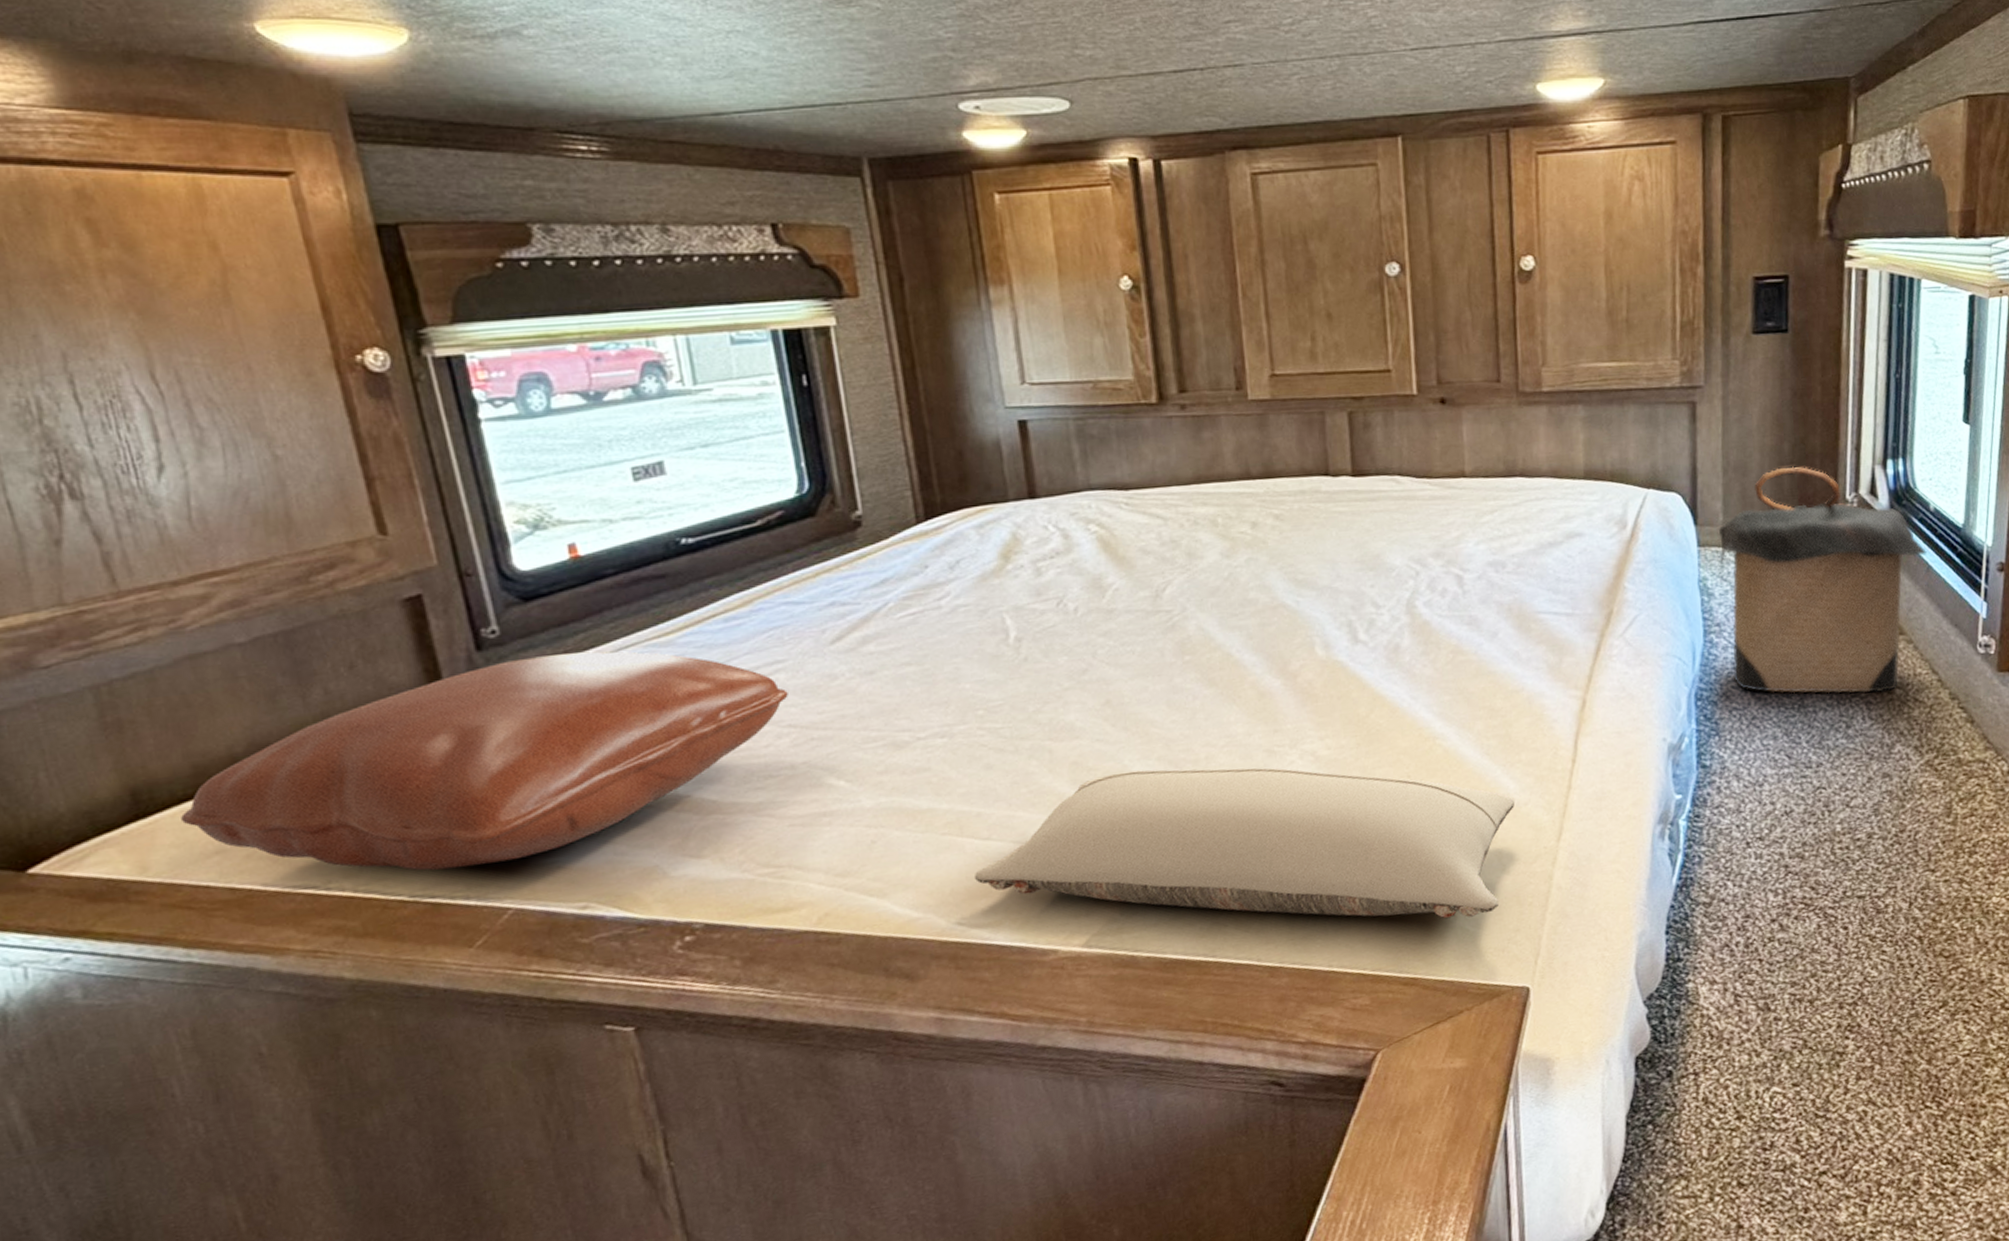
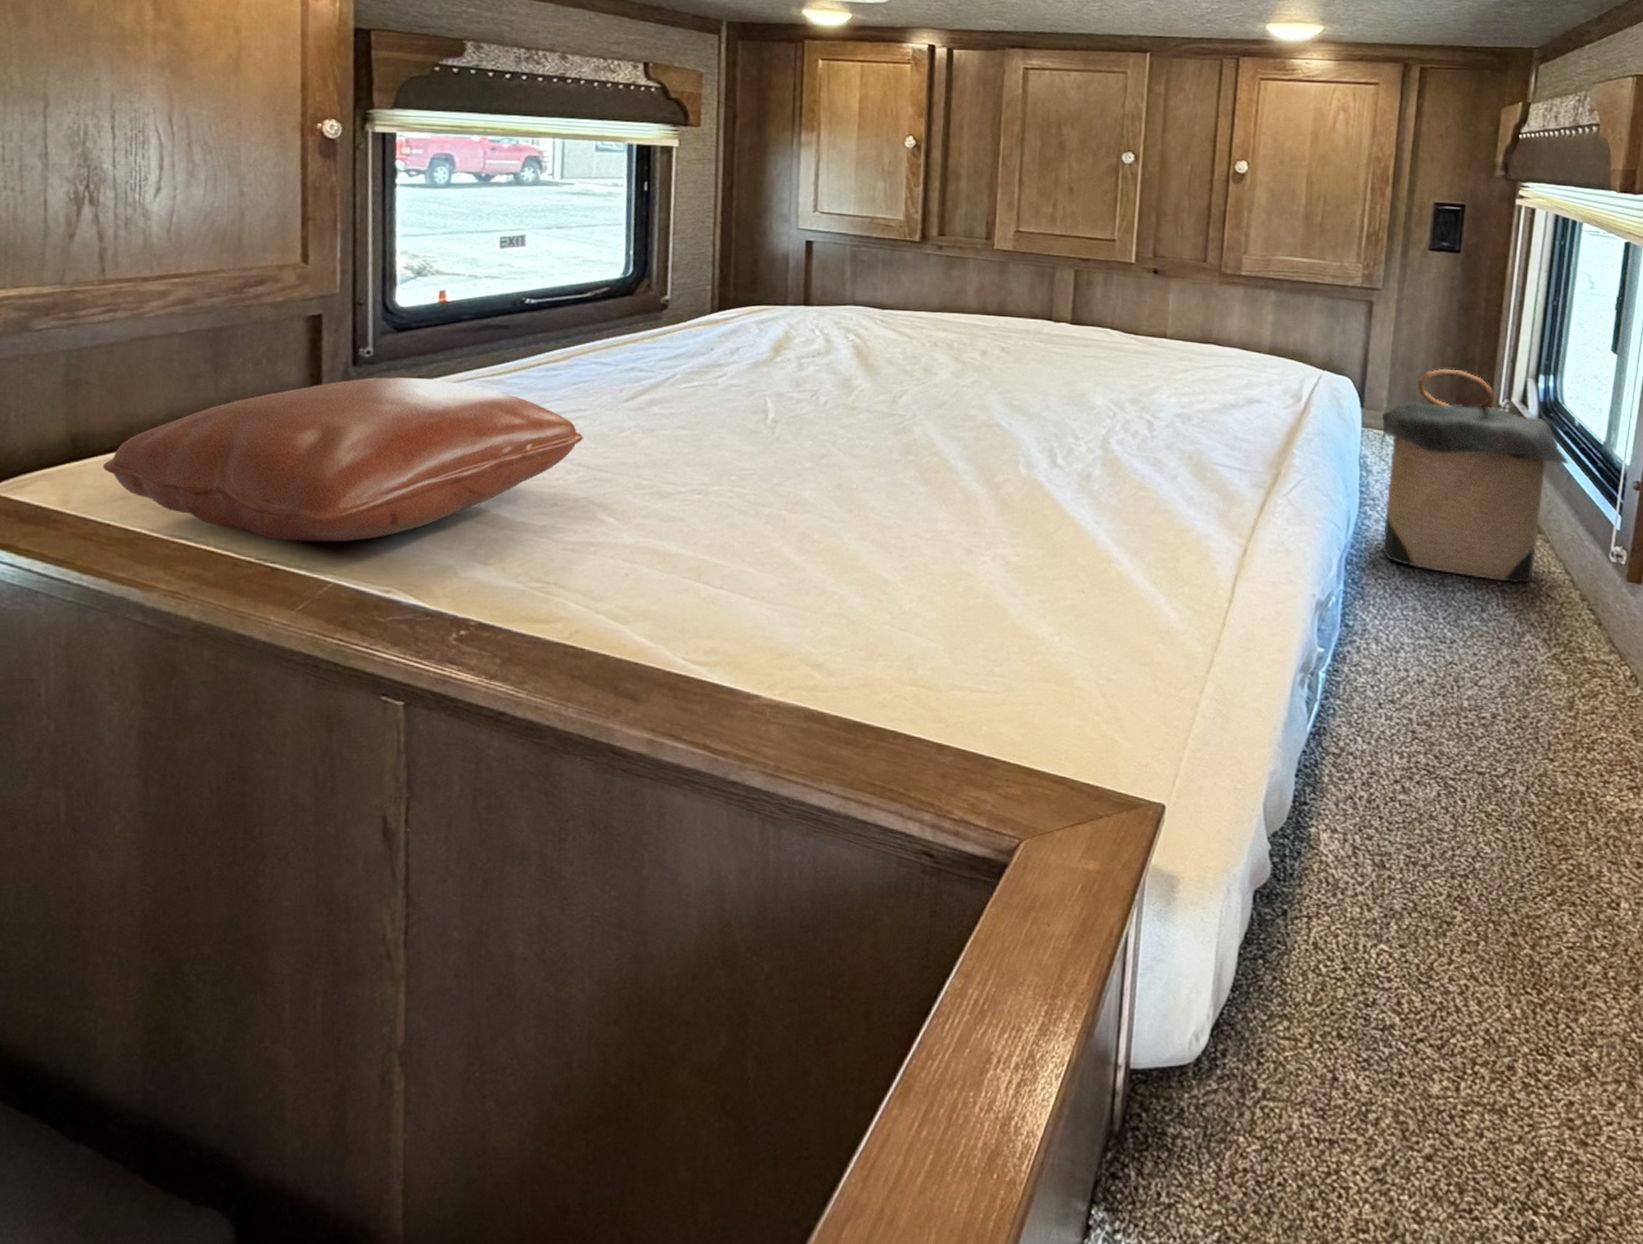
pillow: present [975,768,1515,919] -> none [703,548,1174,729]

